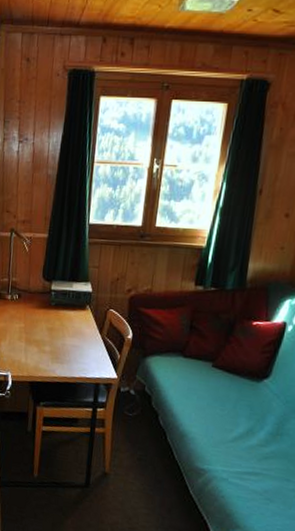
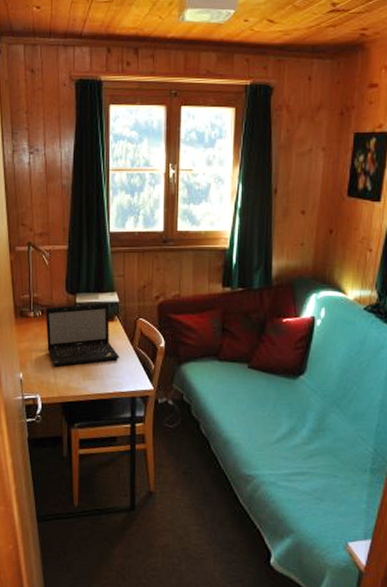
laptop: none [21,291,88,348] -> present [45,303,119,367]

